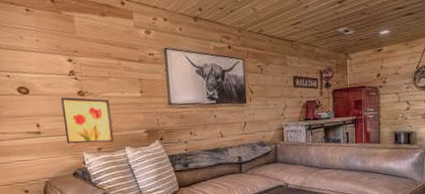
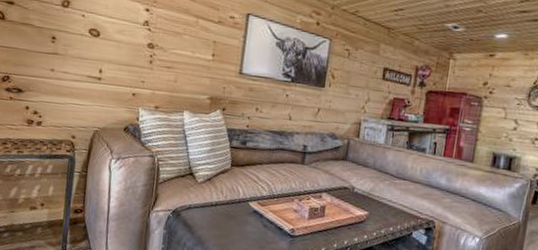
wall art: present [60,97,114,144] -> none [125,46,178,102]

